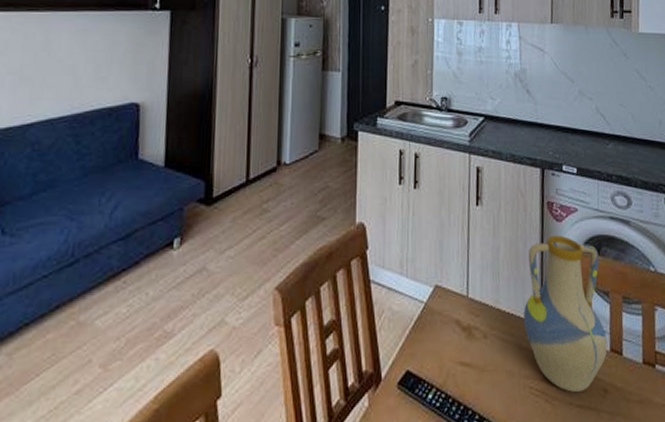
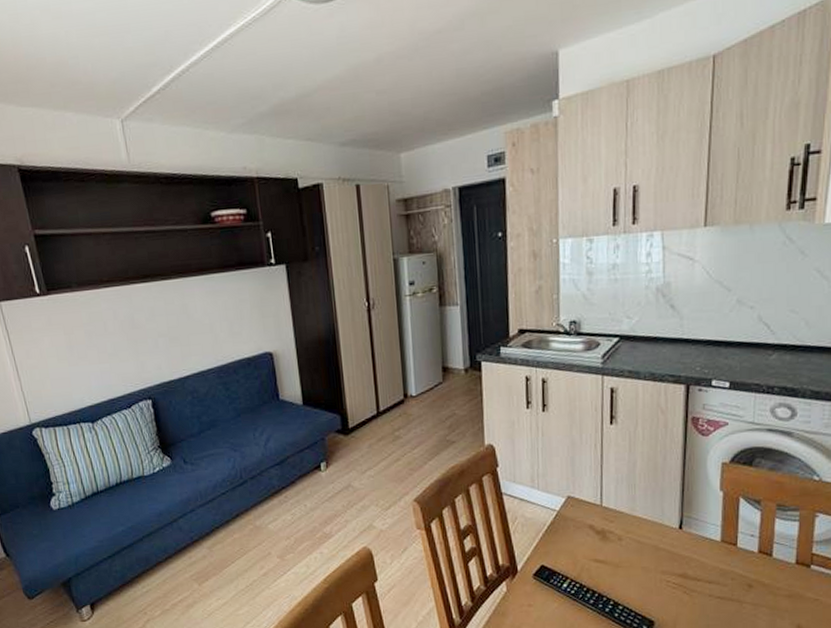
vase: present [523,235,607,393] -> none [661,449,755,587]

